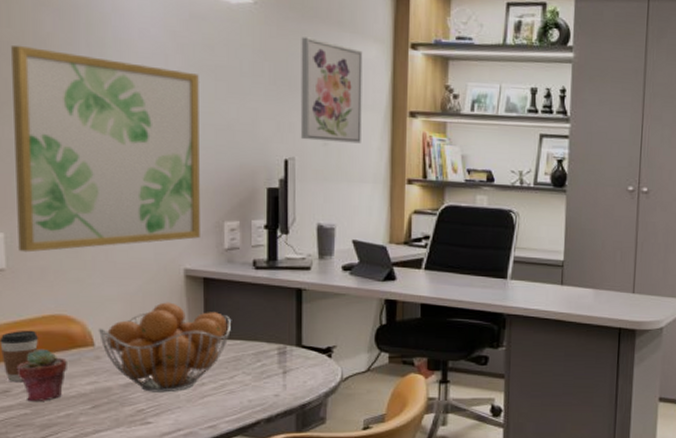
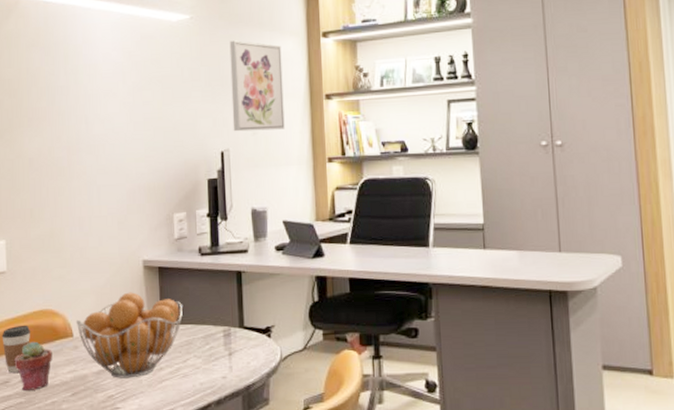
wall art: present [11,44,200,253] -> none [11,81,155,256]

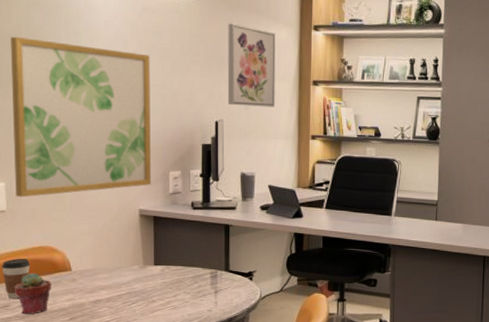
wall art: none [11,81,155,256] -> present [11,36,151,198]
fruit basket: present [76,292,183,379] -> none [74,236,174,308]

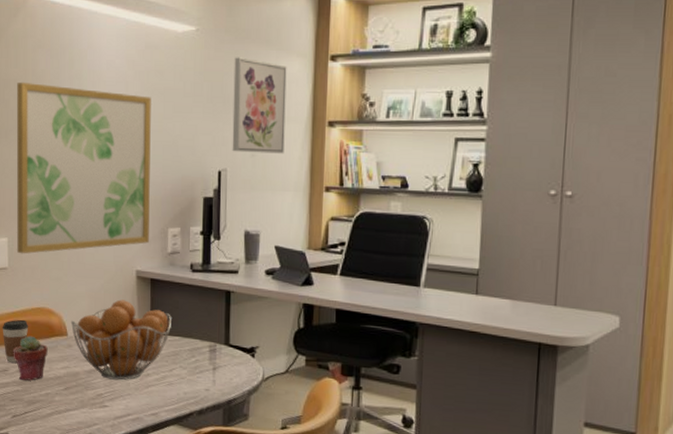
fruit basket: none [74,236,174,308] -> present [70,299,171,380]

